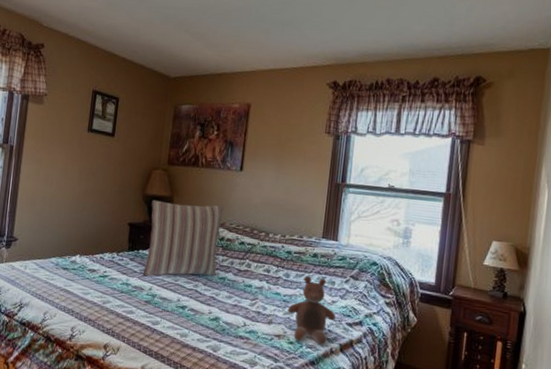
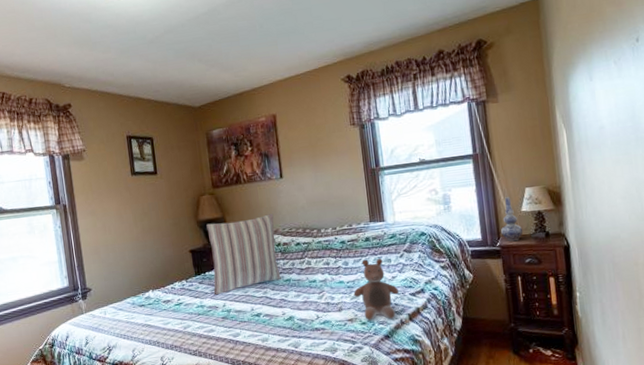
vase: none [456,246,481,295] -> present [500,197,523,242]

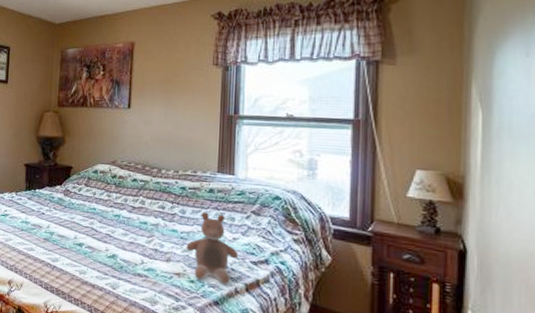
pillow: present [206,213,281,296] -> none [40,141,114,215]
vase: present [500,197,523,242] -> none [375,176,406,231]

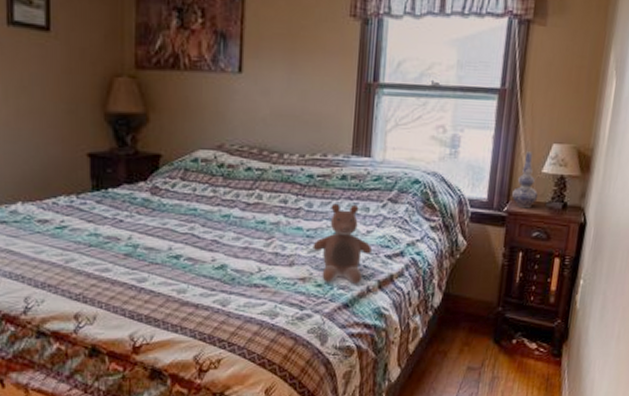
vase: none [375,176,406,231] -> present [511,151,539,209]

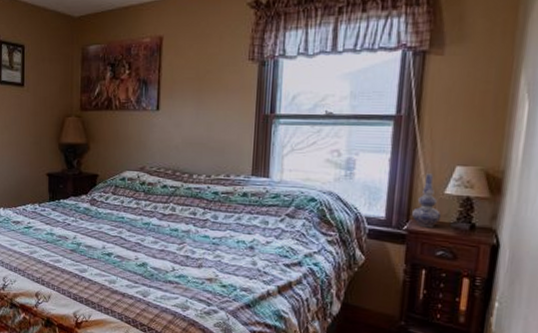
stuffed bear: present [312,203,373,284] -> none [218,216,272,288]

